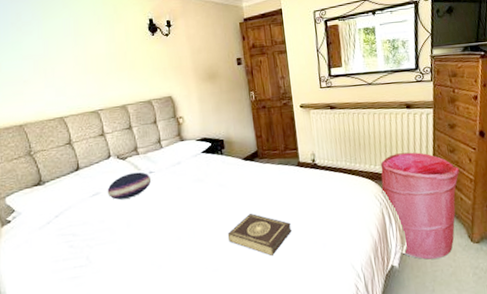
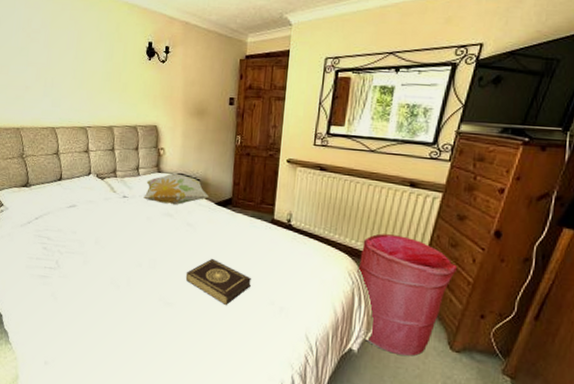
cushion: present [107,172,152,200] -> none [82,193,125,217]
decorative pillow: none [170,138,236,171] -> present [143,173,210,205]

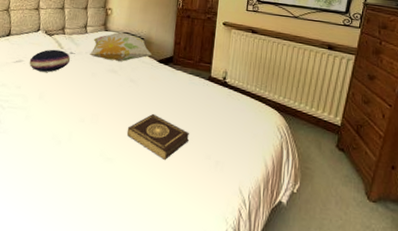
cushion: none [82,193,125,217] -> present [29,49,71,72]
laundry hamper: present [357,233,457,356] -> none [285,91,370,207]

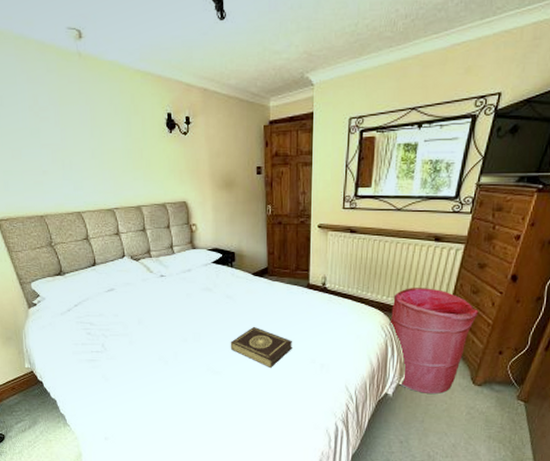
cushion: present [29,49,71,72] -> none [121,274,162,298]
decorative pillow: present [90,32,153,62] -> none [181,248,246,280]
laundry hamper: none [285,91,370,207] -> present [389,288,478,394]

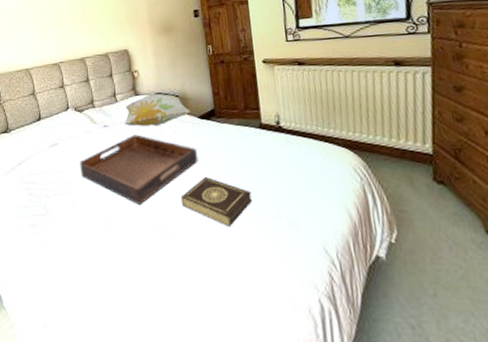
serving tray: none [136,286,249,348] -> present [80,134,198,206]
decorative pillow: none [181,248,246,280] -> present [124,93,192,127]
laundry hamper: present [389,288,478,394] -> none [360,118,471,254]

